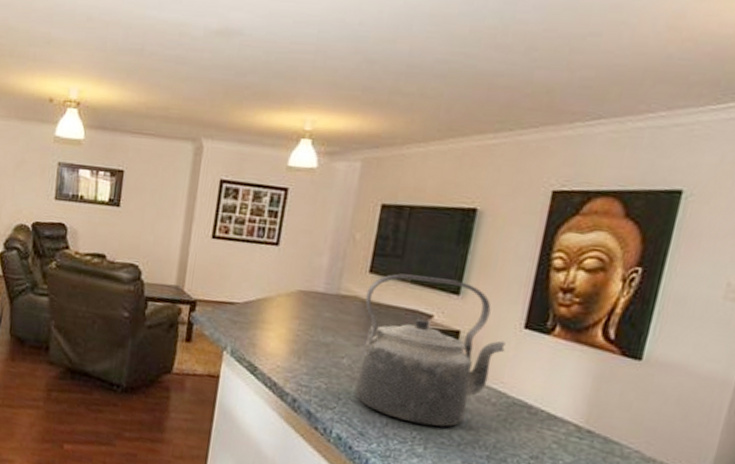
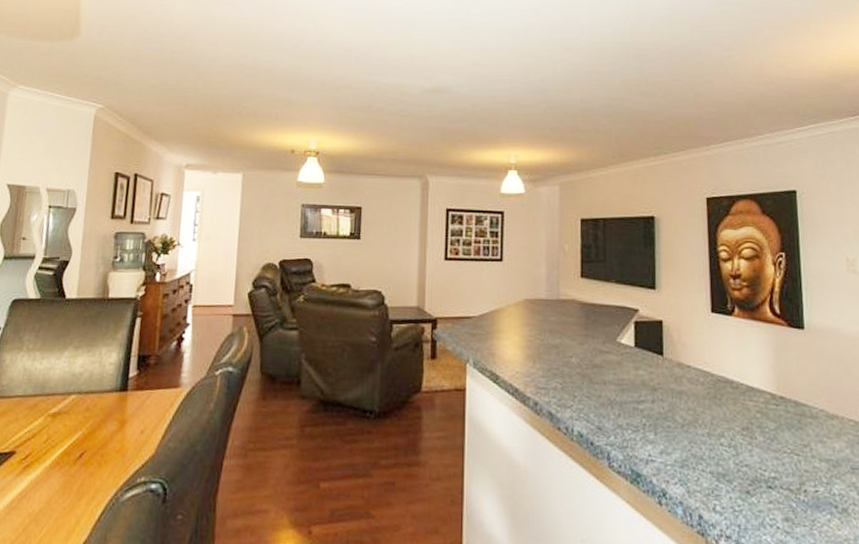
kettle: present [355,273,506,427] -> none [582,276,700,412]

